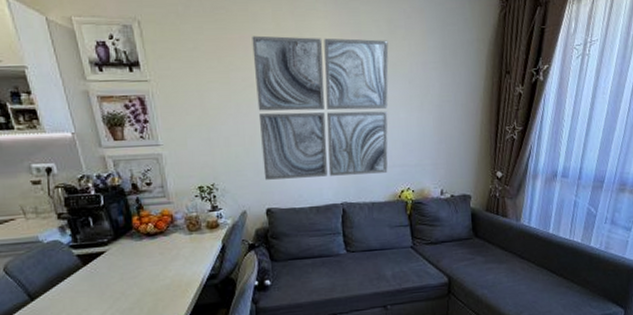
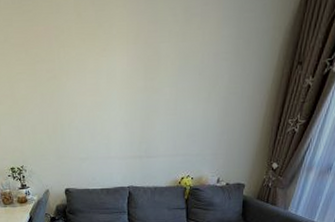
wall art: present [252,35,389,180] -> none [55,27,183,164]

